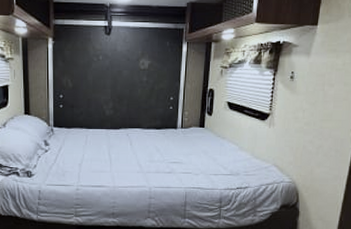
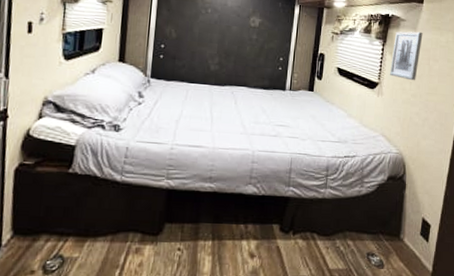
wall art: none [282,56,317,109] -> present [390,31,423,81]

